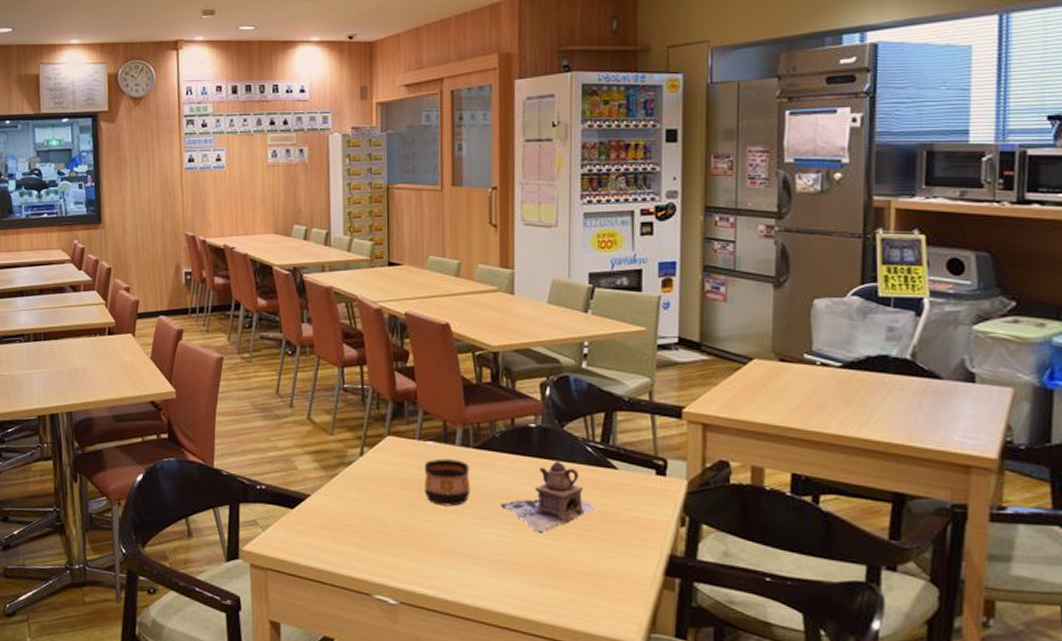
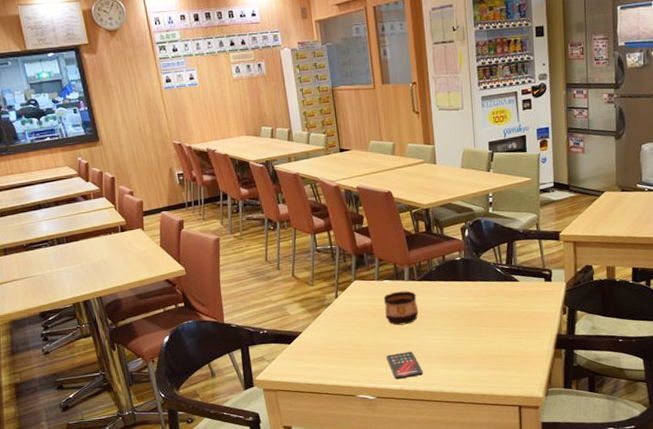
smartphone: none [419,544,469,583] -> present [386,352,423,380]
teapot: present [500,461,596,533] -> none [440,282,506,334]

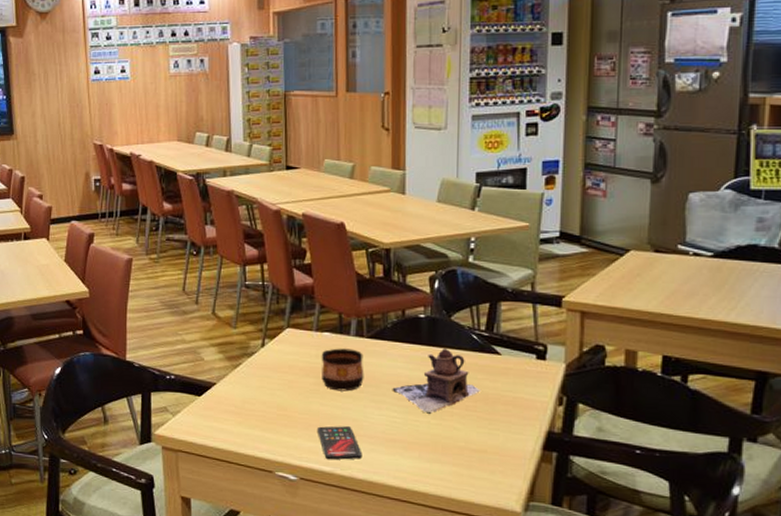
teapot: none [440,282,506,334] -> present [392,349,480,414]

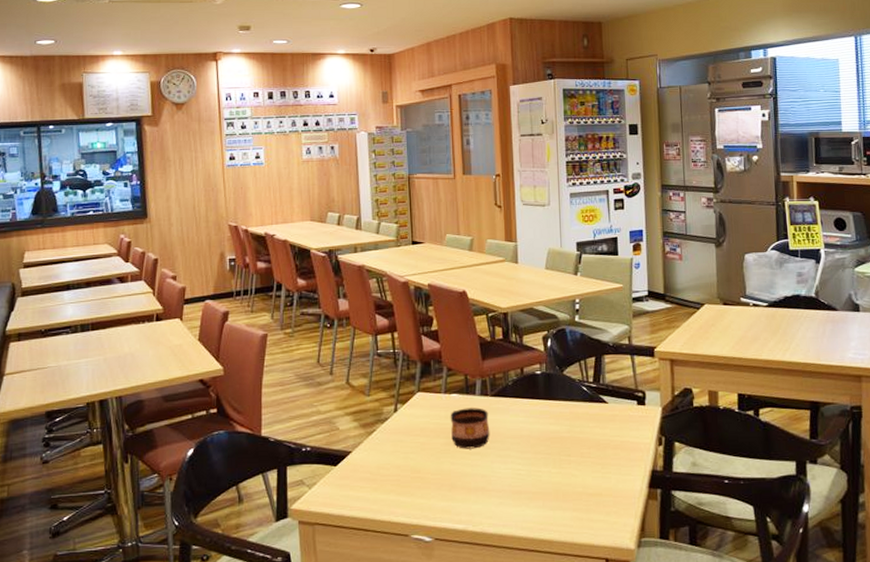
smartphone: present [317,426,363,460] -> none [449,483,492,518]
teapot: present [392,349,480,414] -> none [515,401,593,464]

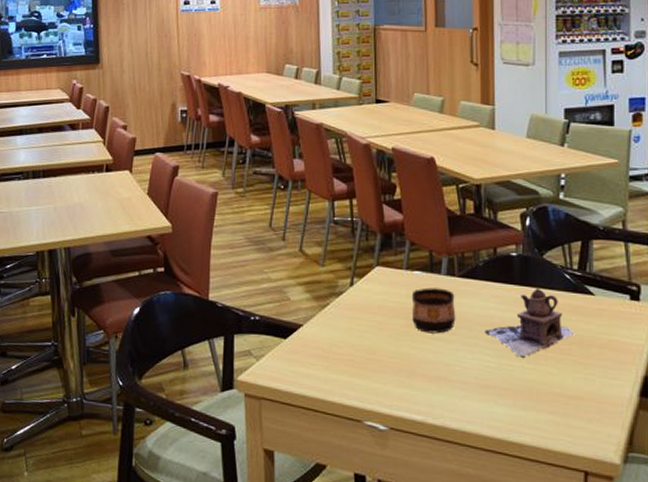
teapot: none [515,401,593,464] -> present [484,289,575,358]

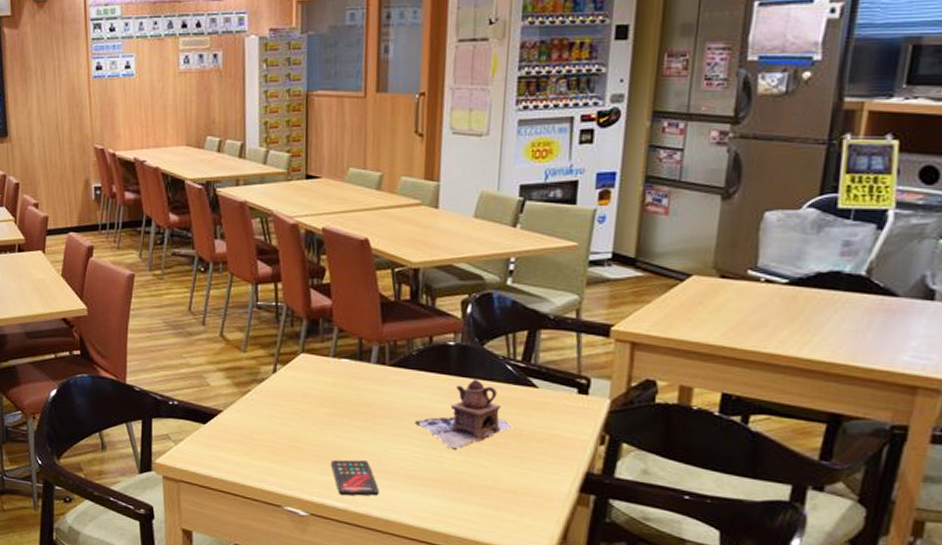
smartphone: none [407,371,455,408] -> present [330,459,380,496]
cup: present [411,287,456,334] -> none [337,376,385,423]

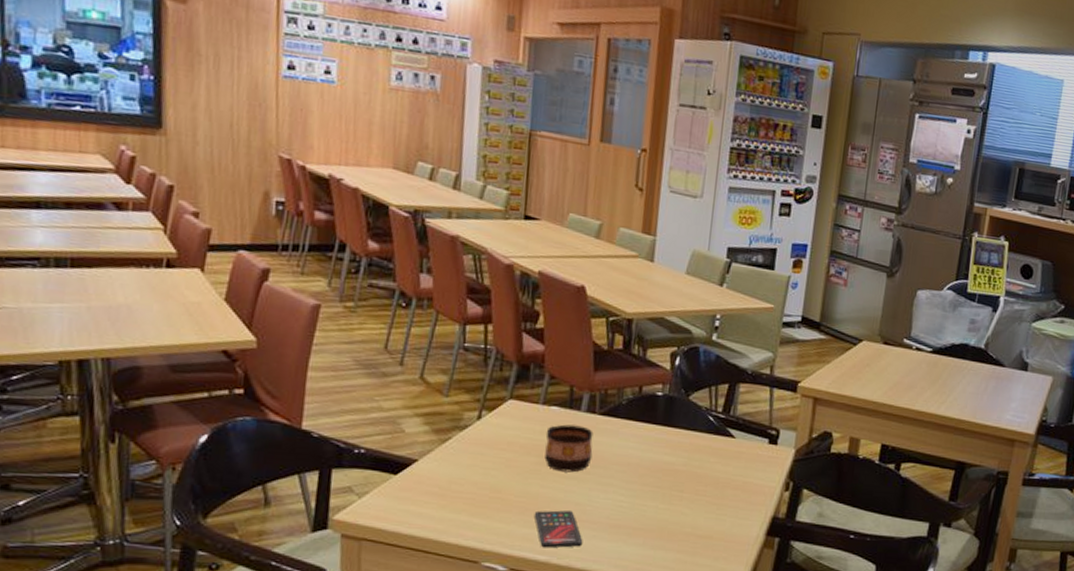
cup: none [337,376,385,423] -> present [544,424,593,473]
teapot: present [414,380,513,450] -> none [621,429,712,498]

